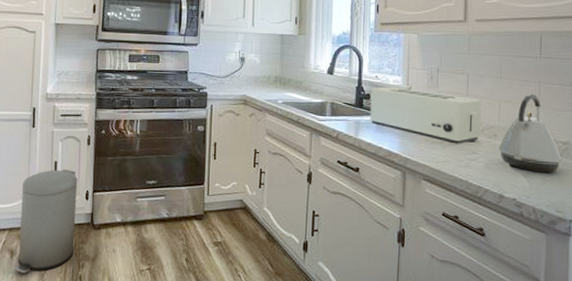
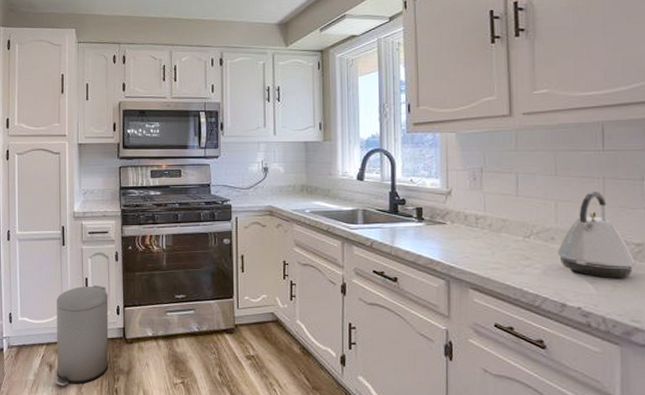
toaster: present [370,87,482,144] -> none [406,191,535,250]

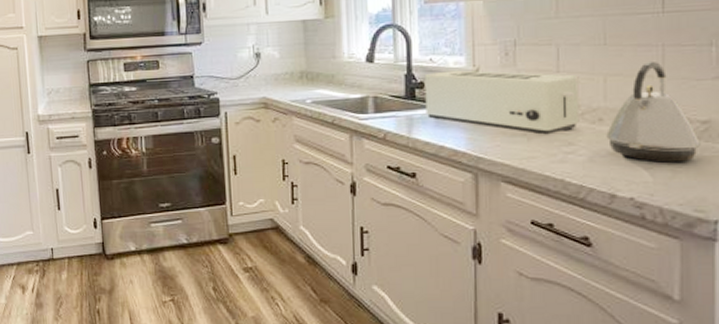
pedal bin: present [53,284,109,386] -> none [24,196,89,309]
toaster: none [406,191,535,250] -> present [424,70,580,135]

